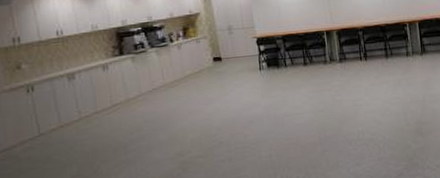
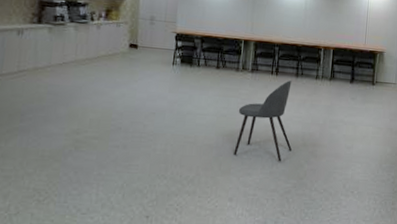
dining chair: none [334,63,396,148] -> present [234,80,292,162]

